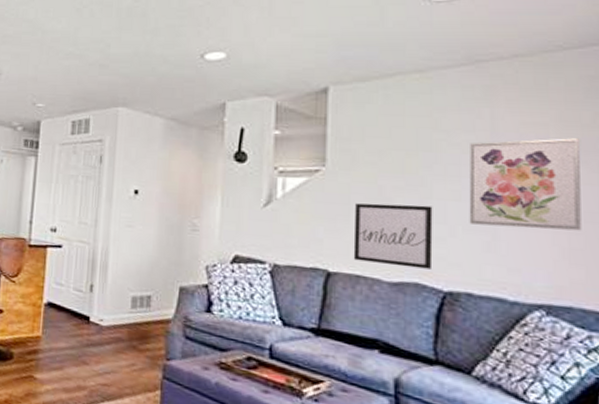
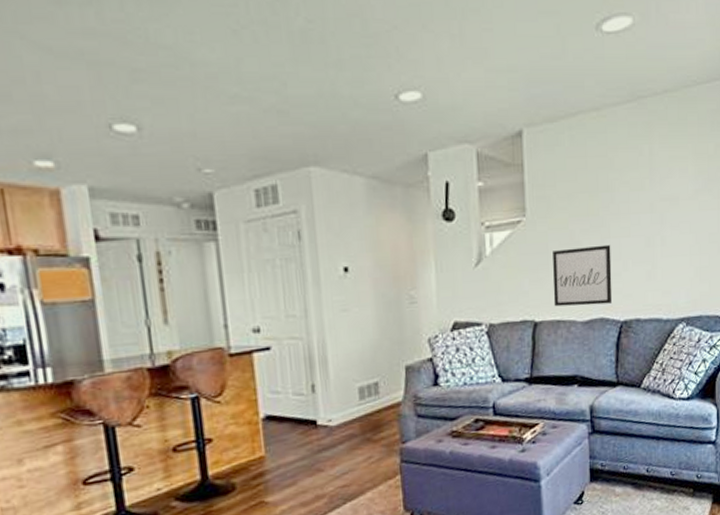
wall art: present [469,138,582,231] -> none [635,169,708,257]

